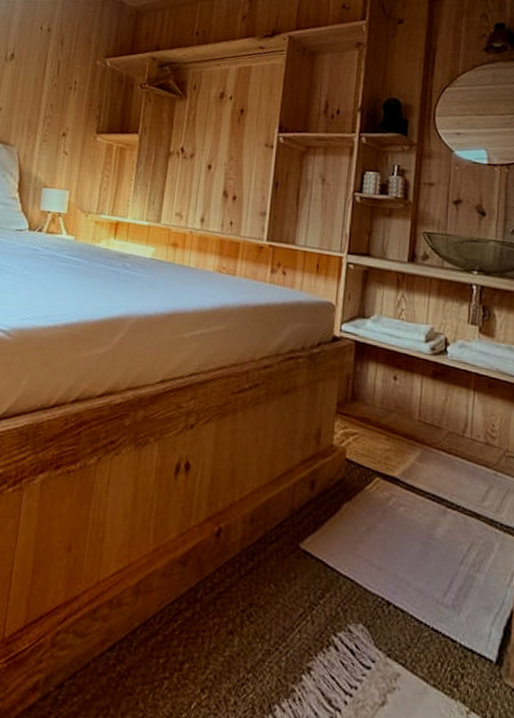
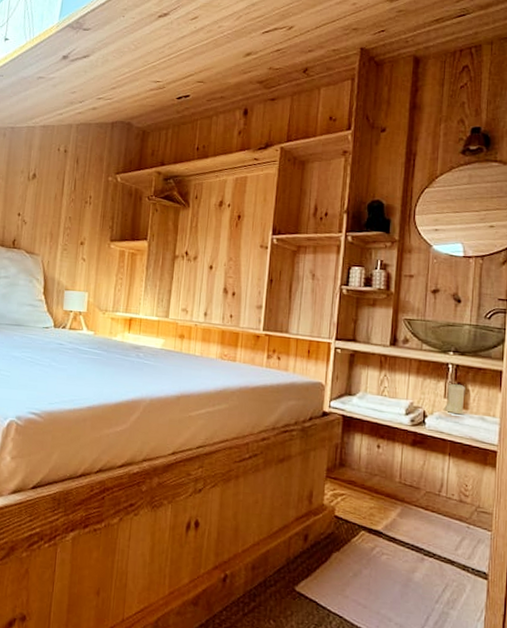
candle: none [466,307,491,344] -> present [443,383,465,415]

